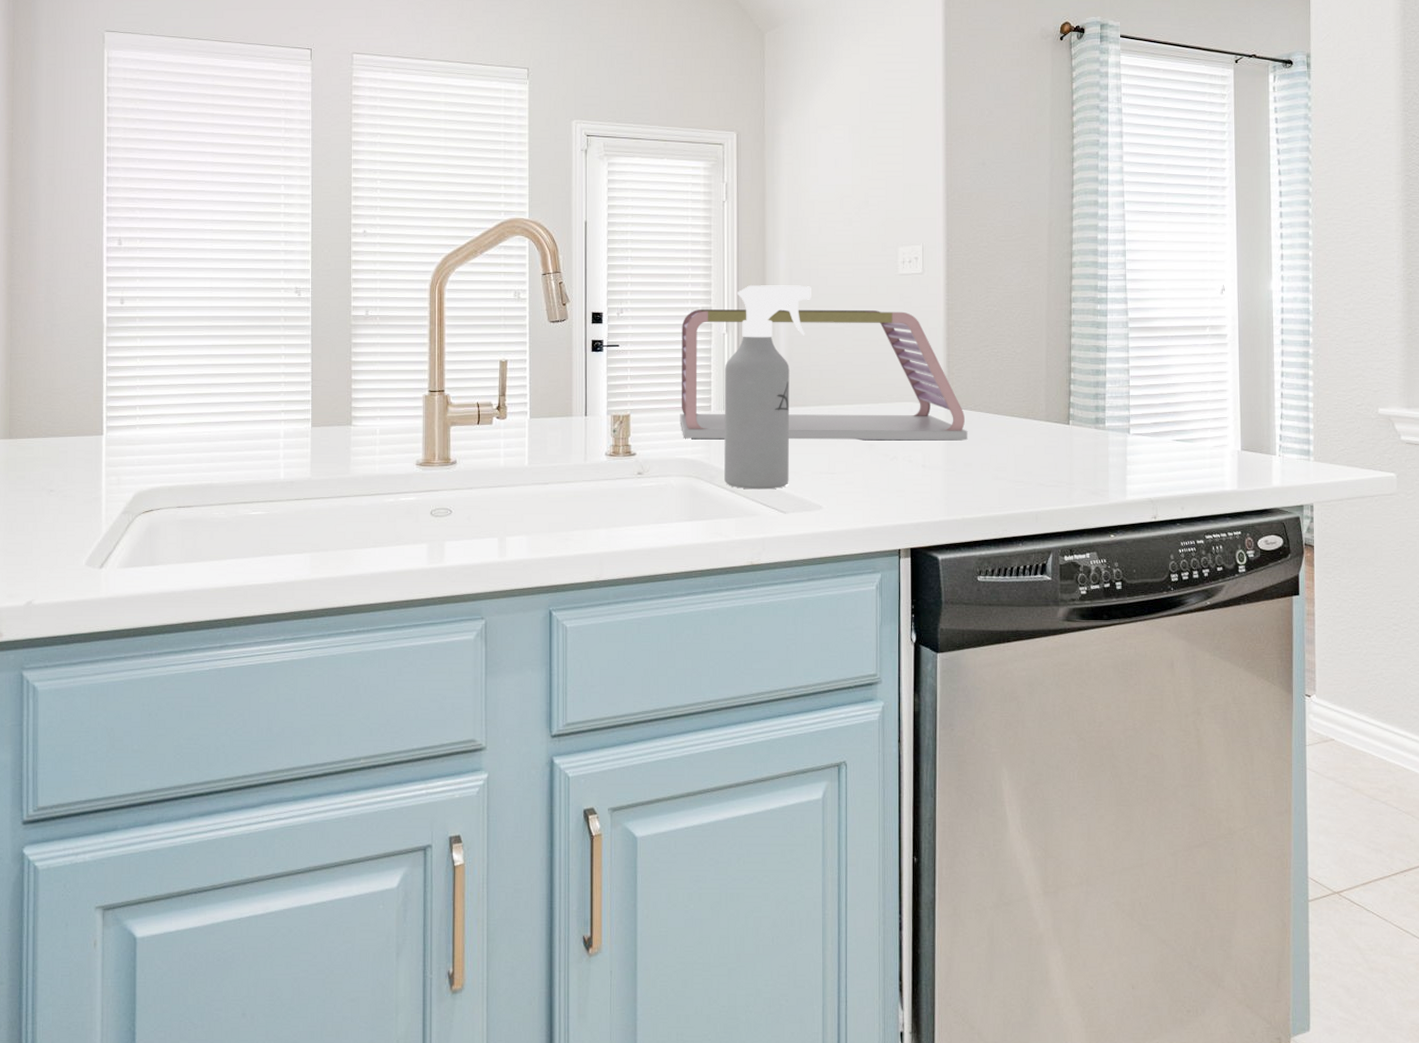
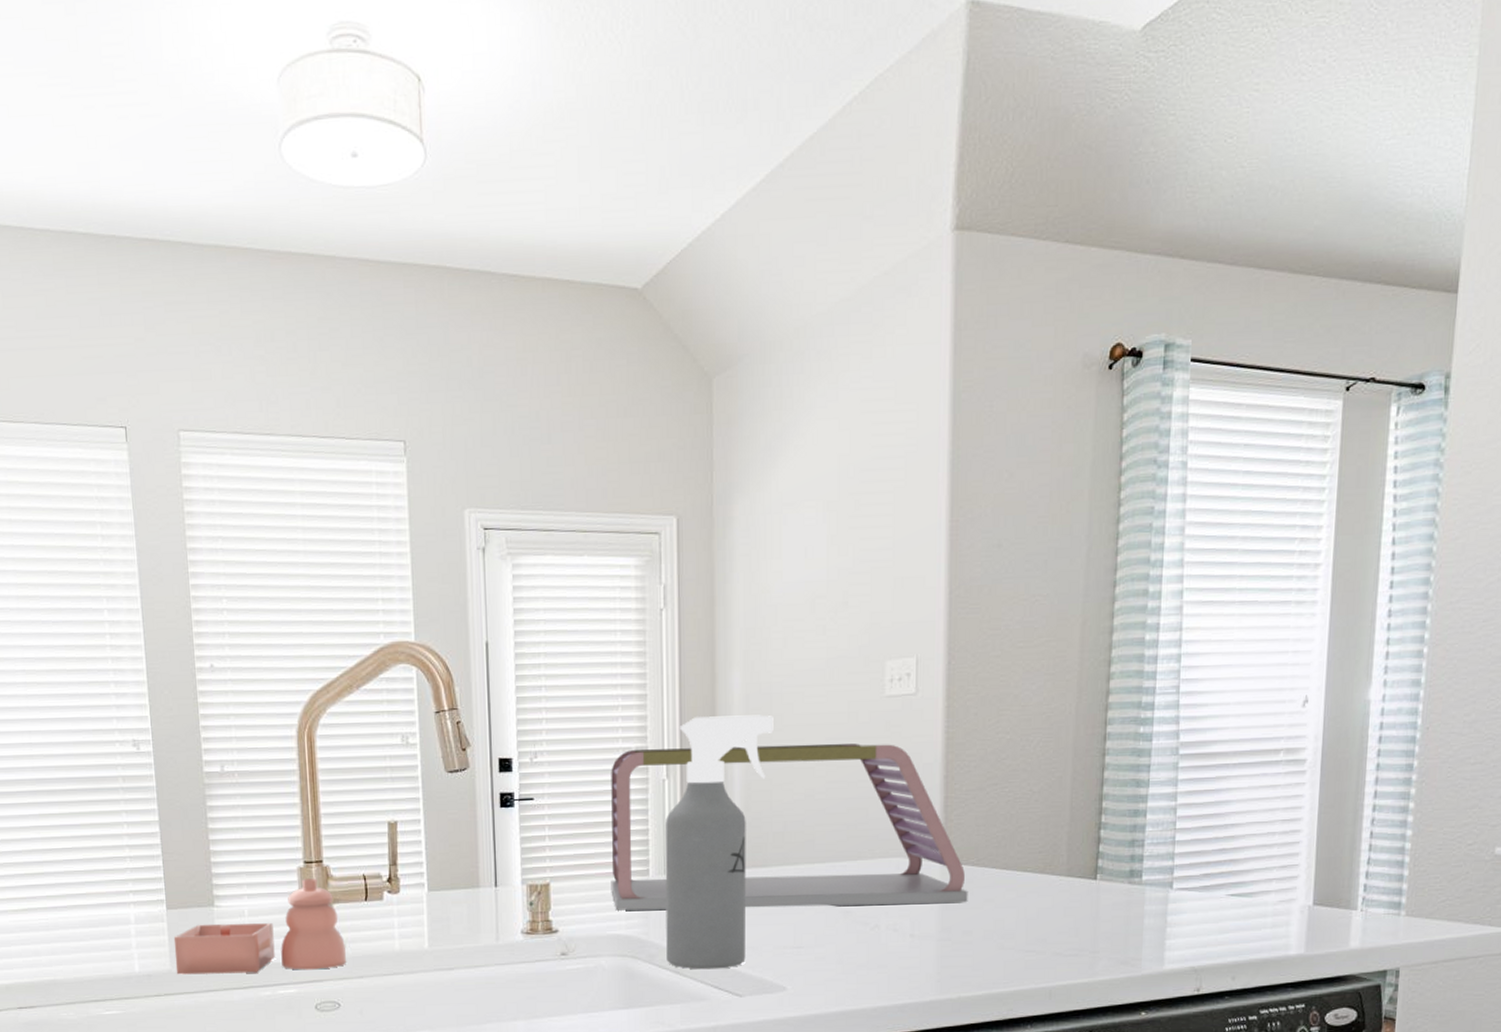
soap dispenser: none [315,405,460,482] -> present [173,878,347,975]

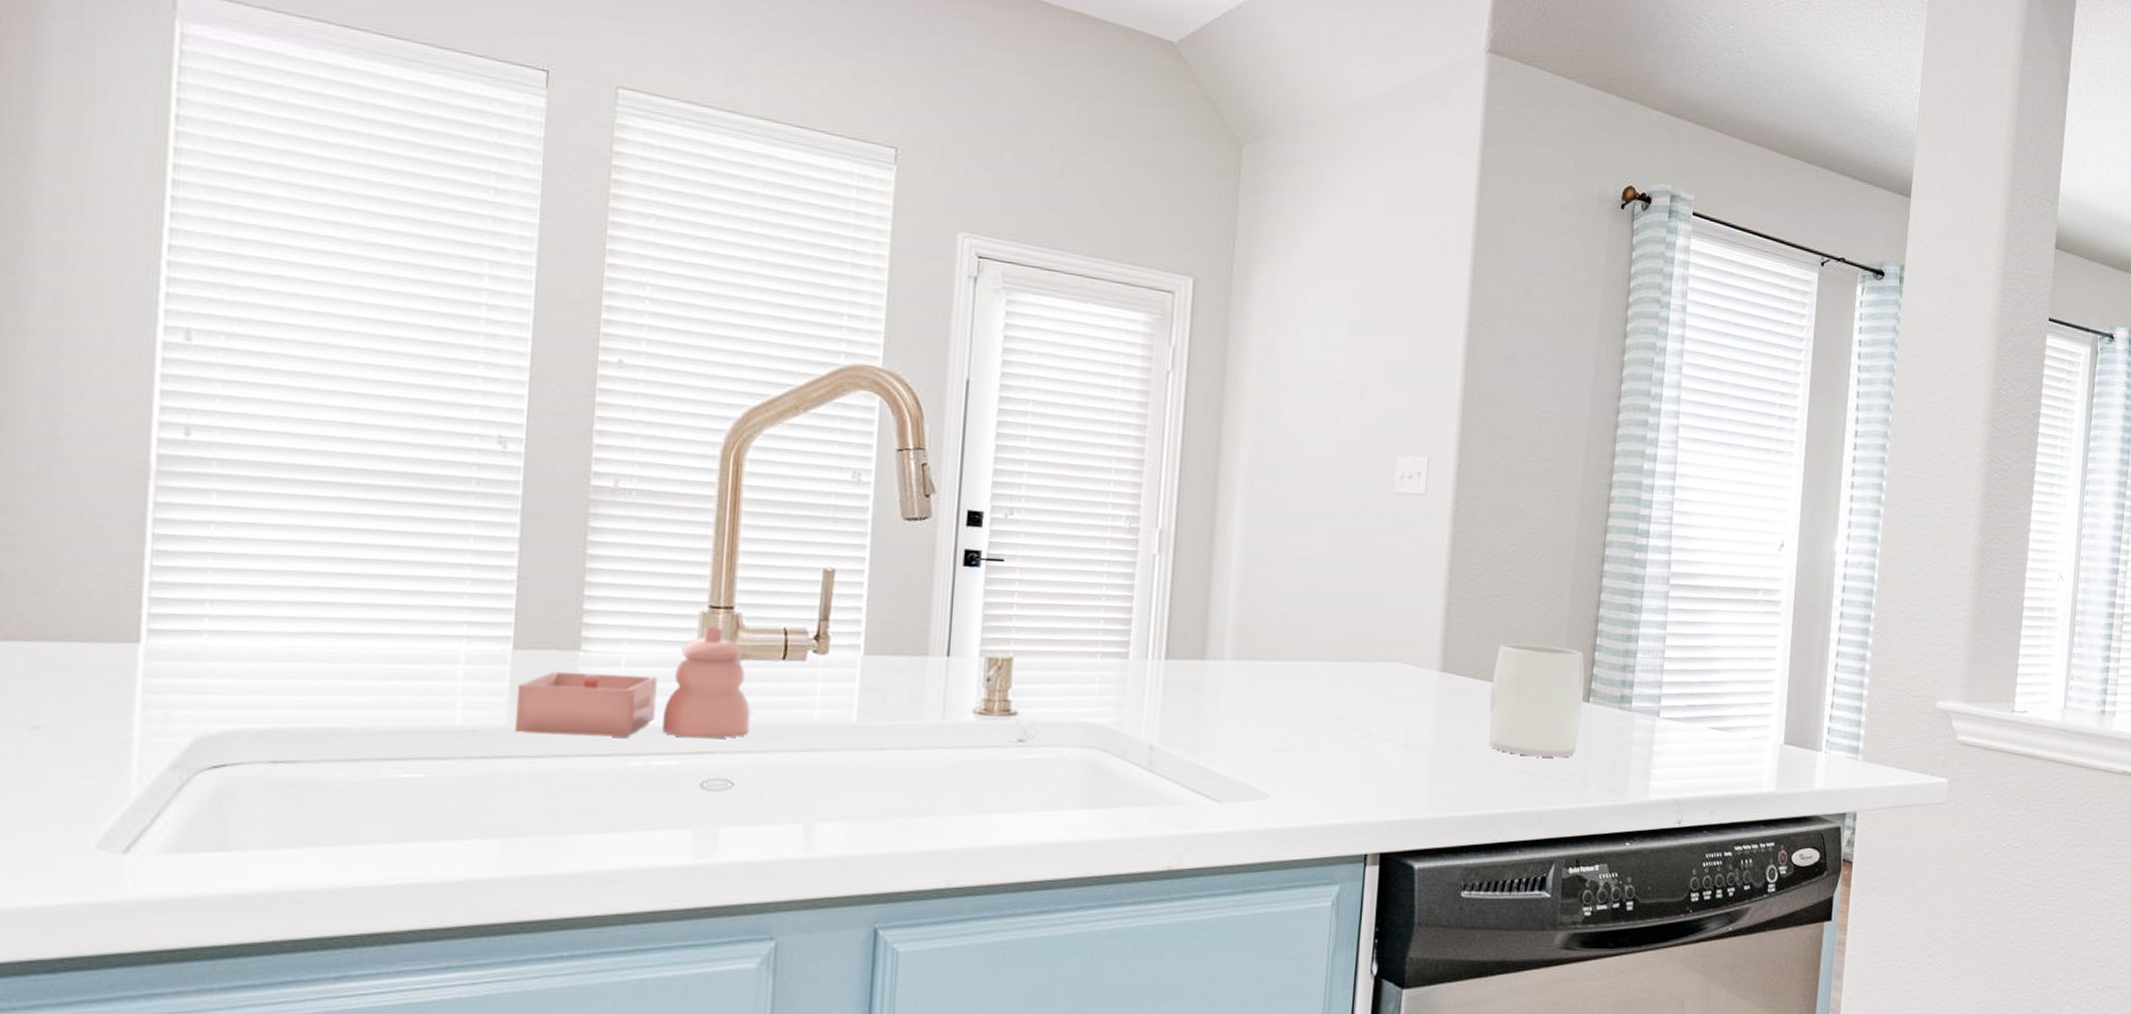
dish rack: present [611,743,968,911] -> none [1083,518,1465,716]
spray bottle: present [665,715,774,970] -> none [1140,490,1279,770]
mug: none [993,828,1091,936] -> present [1488,643,1585,758]

